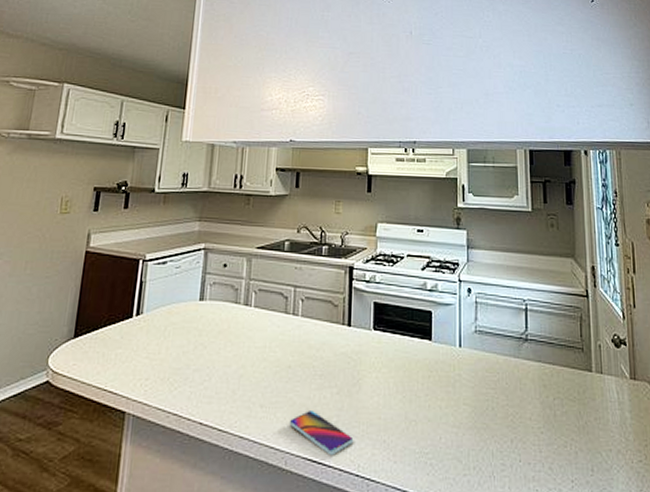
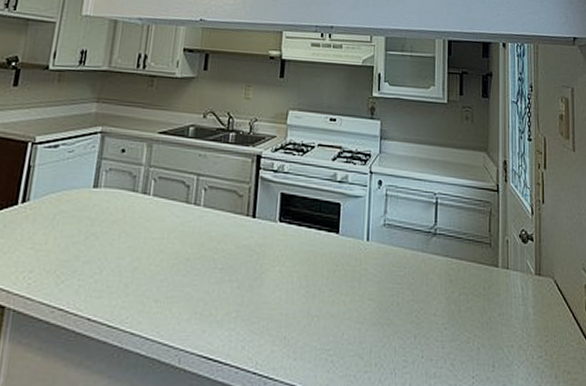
smartphone: present [289,411,354,456] -> none [184,306,253,353]

